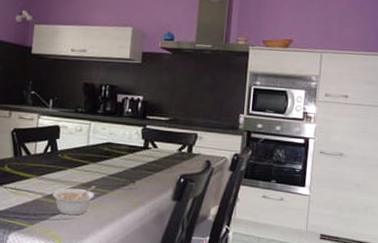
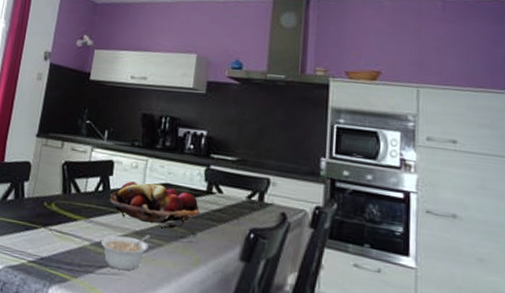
fruit basket: none [57,143,138,180] -> present [109,181,200,229]

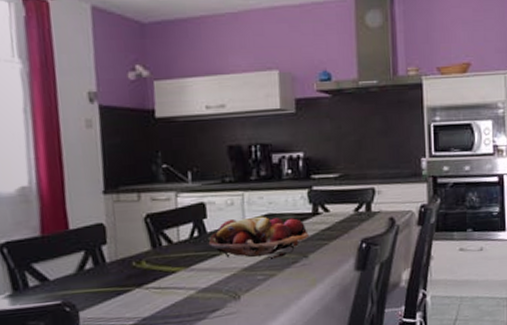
legume: present [101,235,149,271] -> none [209,269,261,309]

